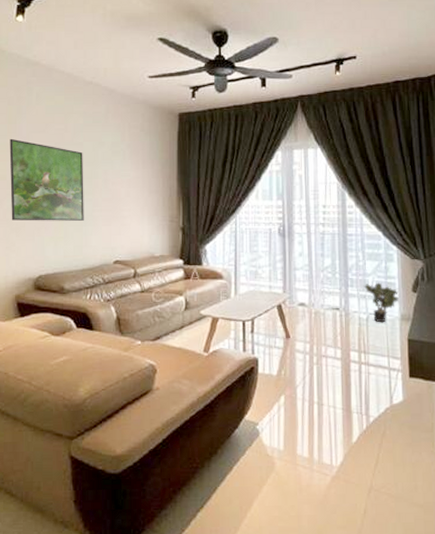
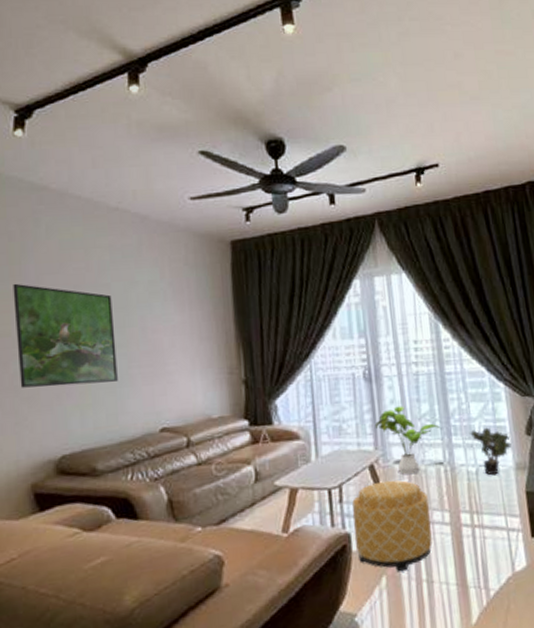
ottoman: none [261,319,325,394] -> present [352,480,432,572]
house plant: none [284,259,340,316] -> present [374,406,442,475]

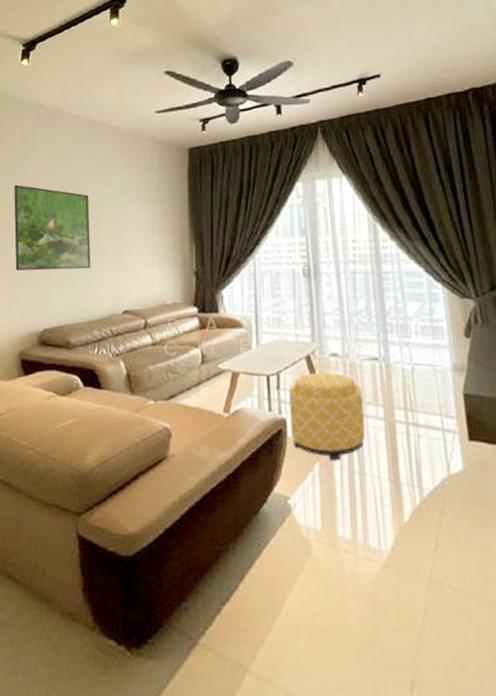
house plant: present [374,406,442,475] -> none [312,301,377,368]
potted plant: present [470,427,512,476] -> none [406,327,449,375]

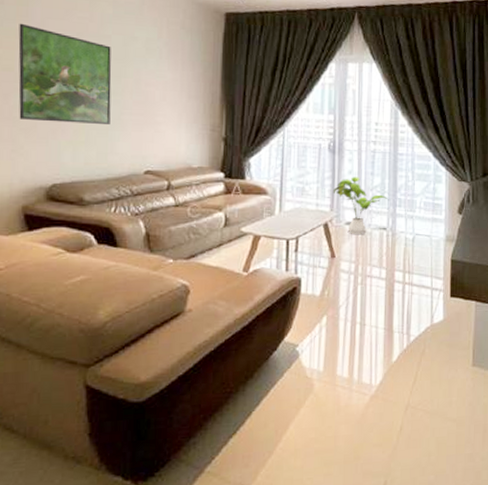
ottoman: present [288,372,366,461] -> none [304,238,370,314]
house plant: none [312,301,377,368] -> present [333,177,389,235]

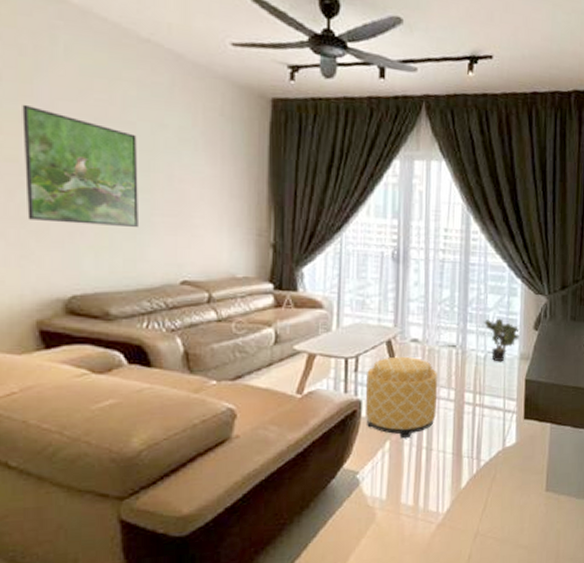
ottoman: none [304,238,370,314] -> present [365,356,438,439]
house plant: present [333,177,389,235] -> none [396,289,459,353]
potted plant: none [412,203,445,244] -> present [484,318,520,362]

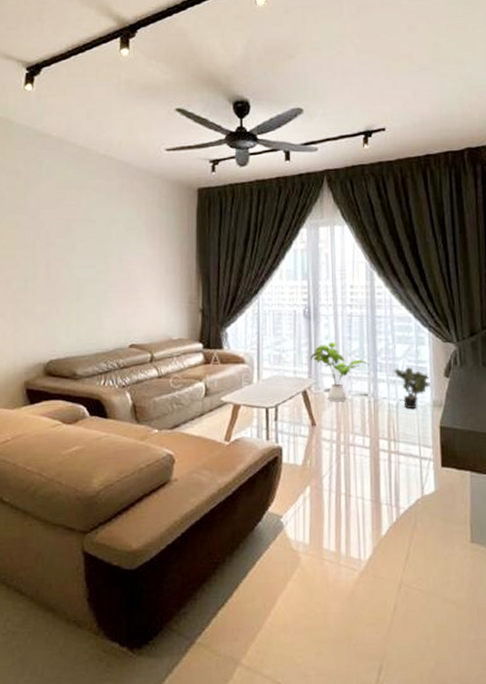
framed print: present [22,104,138,227] -> none [18,215,97,303]
ottoman: present [365,356,438,439] -> none [285,405,353,485]
house plant: none [396,289,459,353] -> present [310,342,369,402]

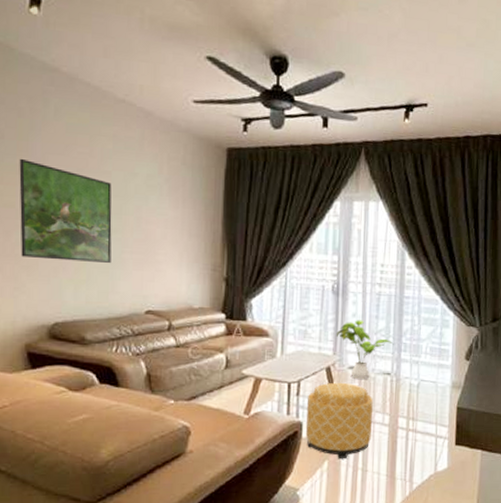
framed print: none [18,215,97,303] -> present [19,158,112,263]
ottoman: none [285,405,353,485] -> present [305,382,373,459]
potted plant: present [394,367,430,410] -> none [417,348,452,390]

